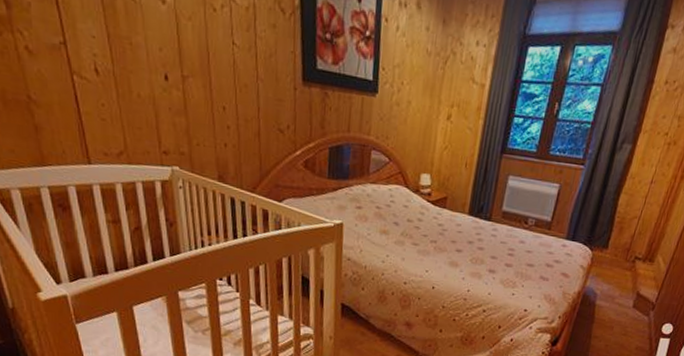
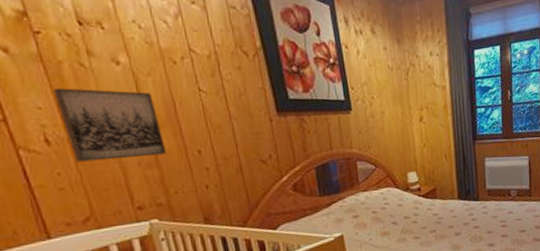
wall art: none [106,19,195,105] -> present [52,88,167,162]

